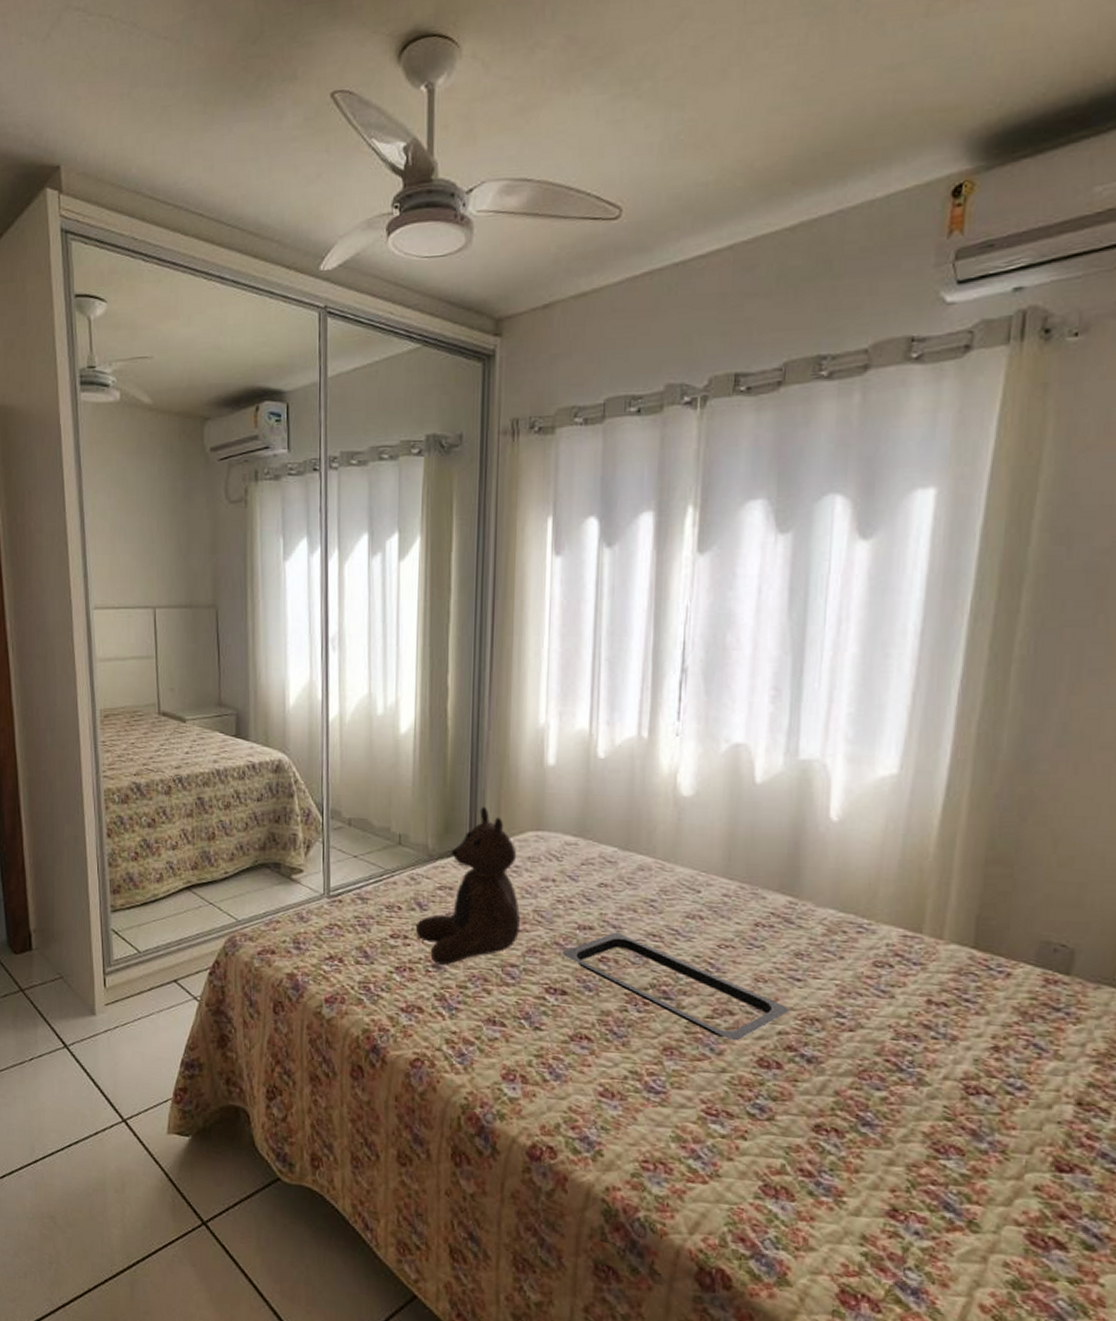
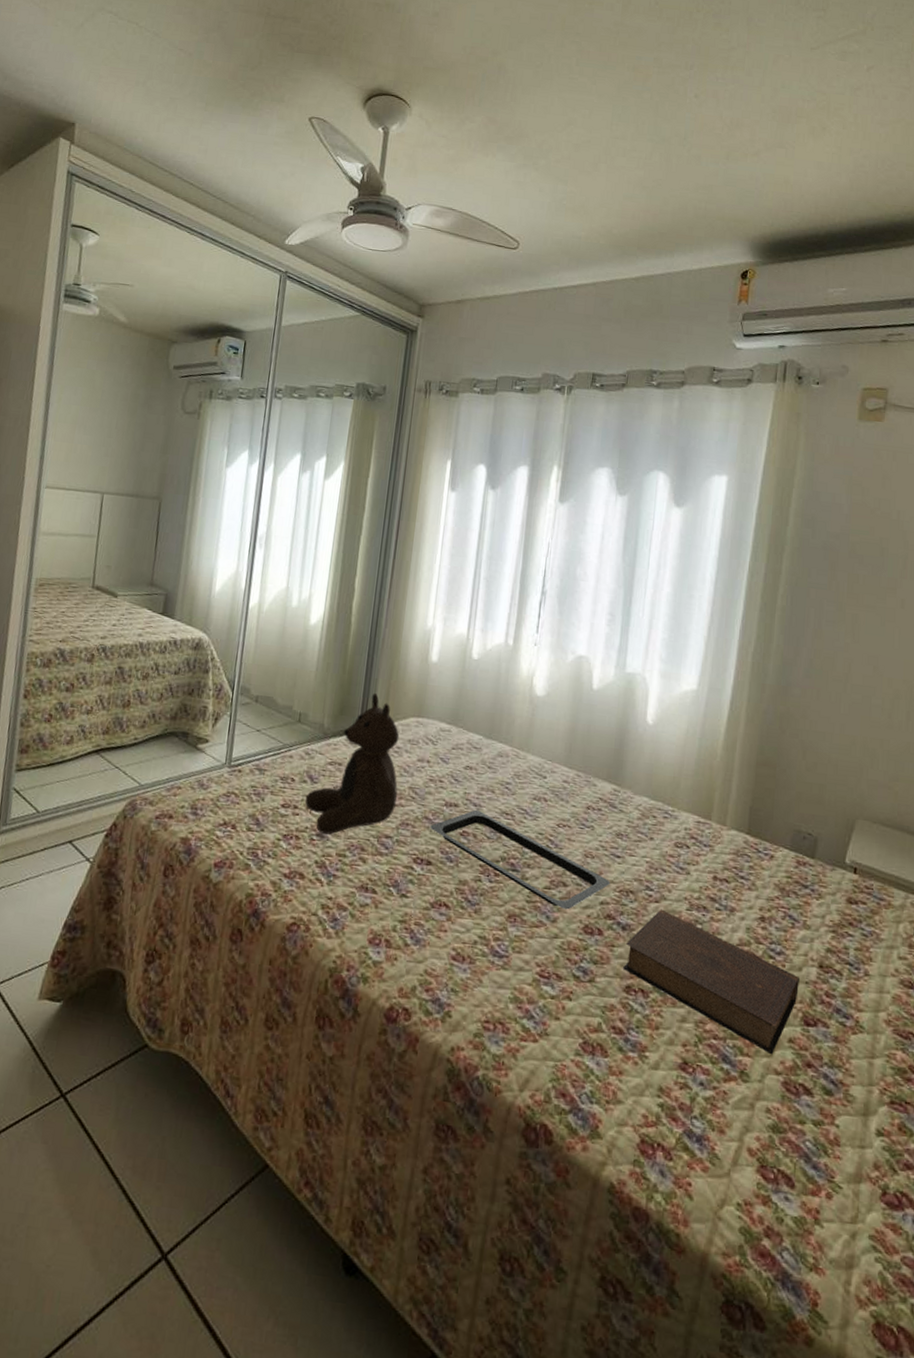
book: none [810,1038,1049,1203] -> present [623,909,799,1054]

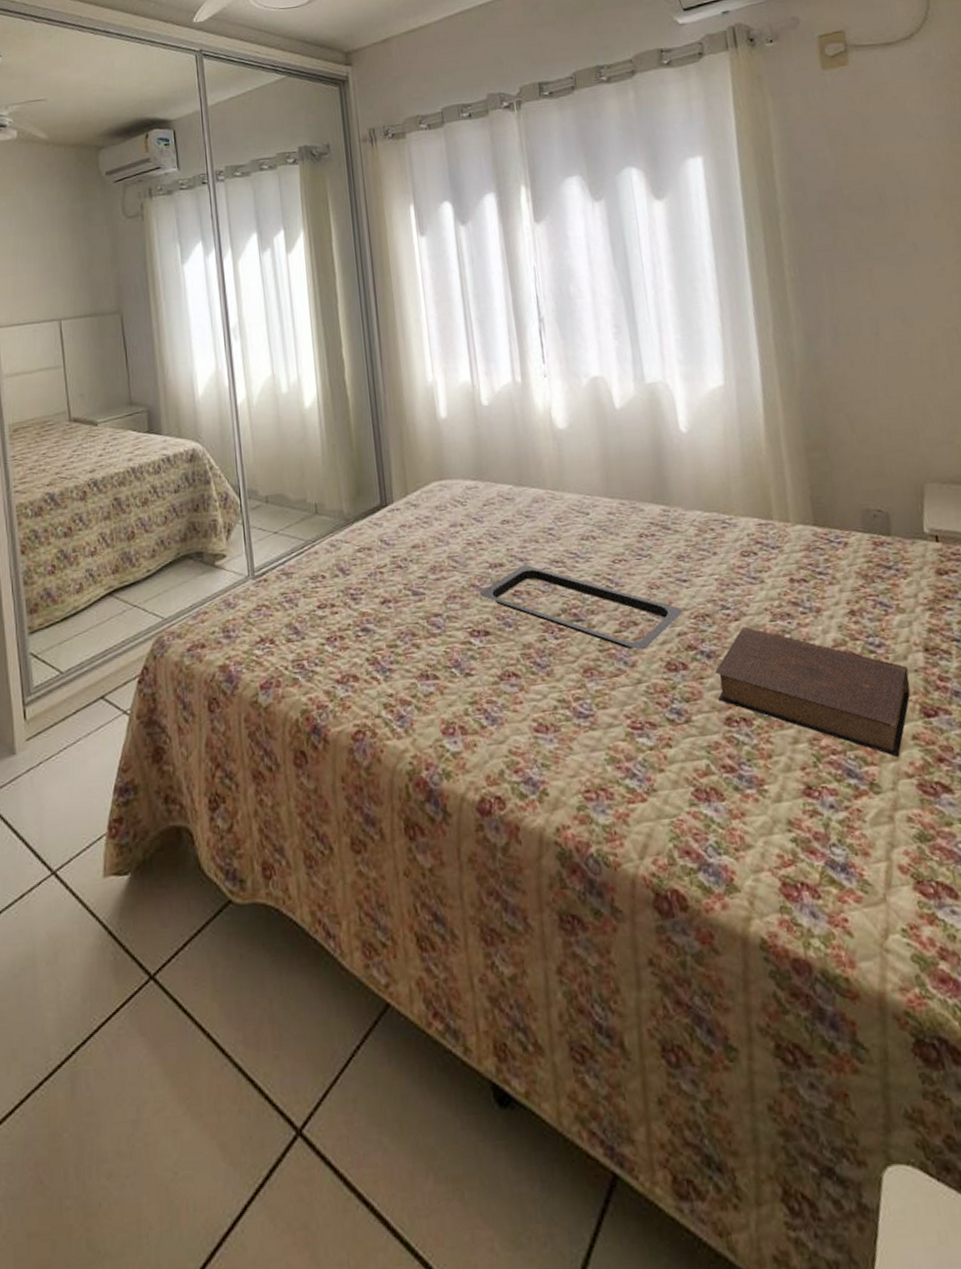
teddy bear: present [305,692,400,835] -> none [340,464,438,629]

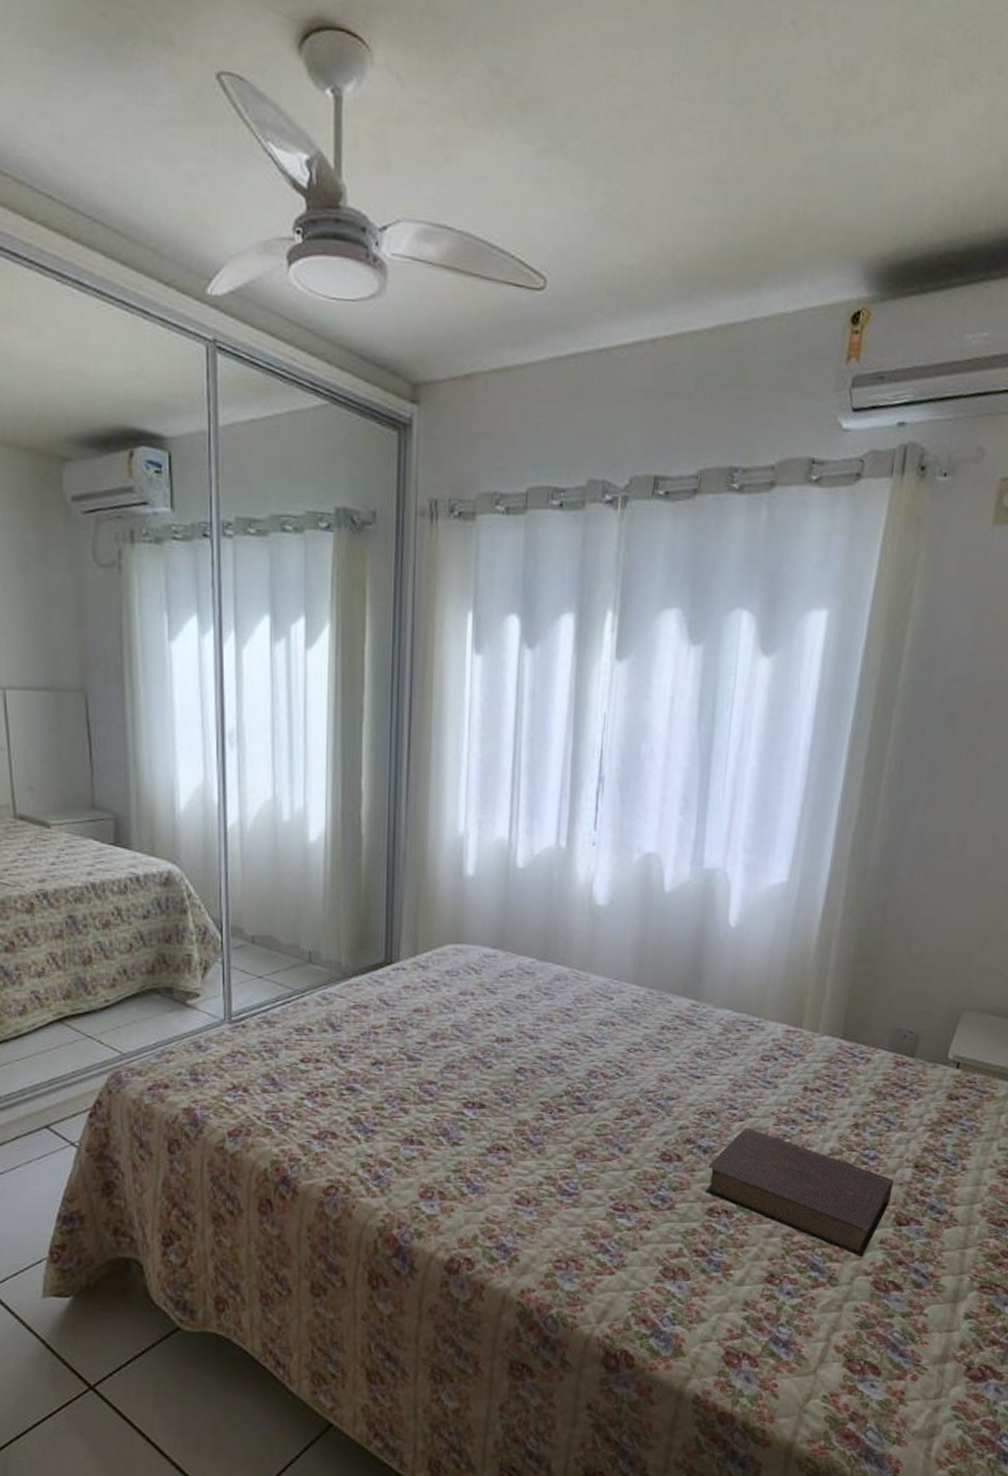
serving tray: present [479,564,683,651] -> none [481,1042,690,1139]

